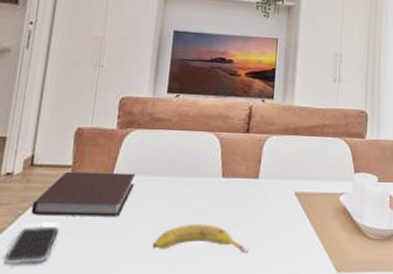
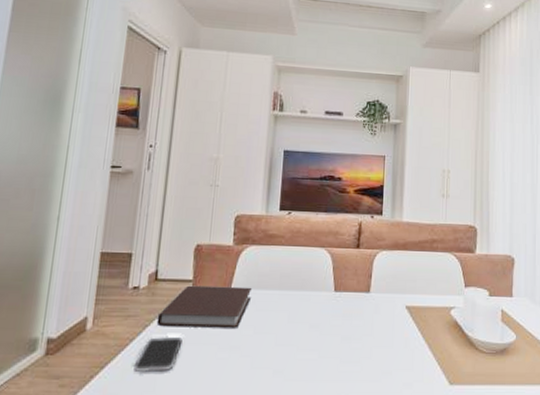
fruit: present [152,223,249,253] -> none [269,335,362,365]

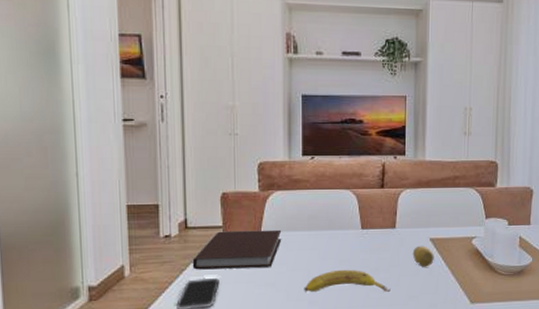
fruit: none [269,335,362,365] -> present [304,269,391,292]
decorative egg: none [387,313,410,339] -> present [412,245,434,267]

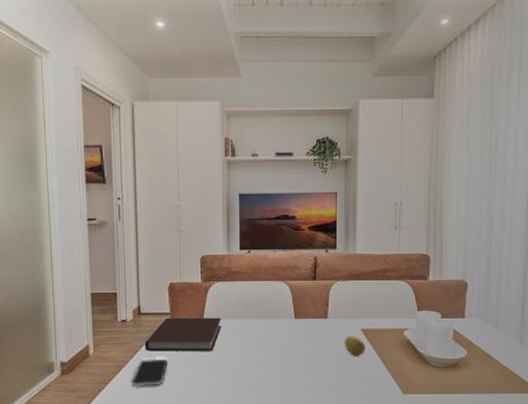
fruit: present [304,269,391,292] -> none [242,356,323,379]

